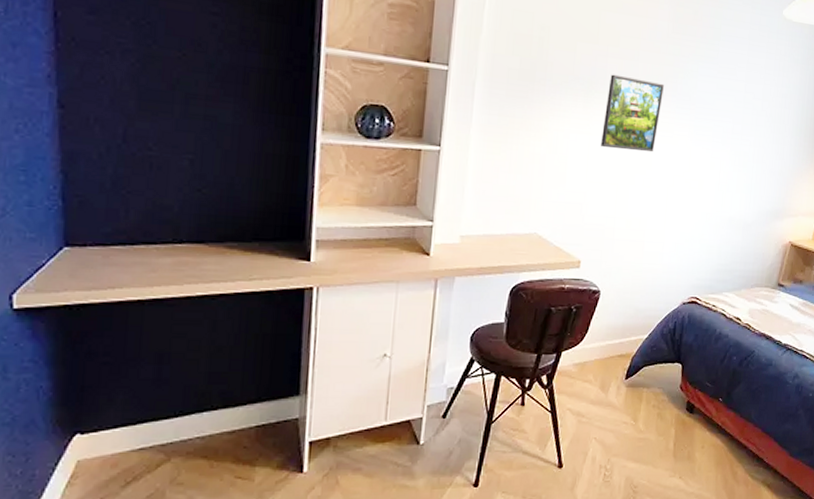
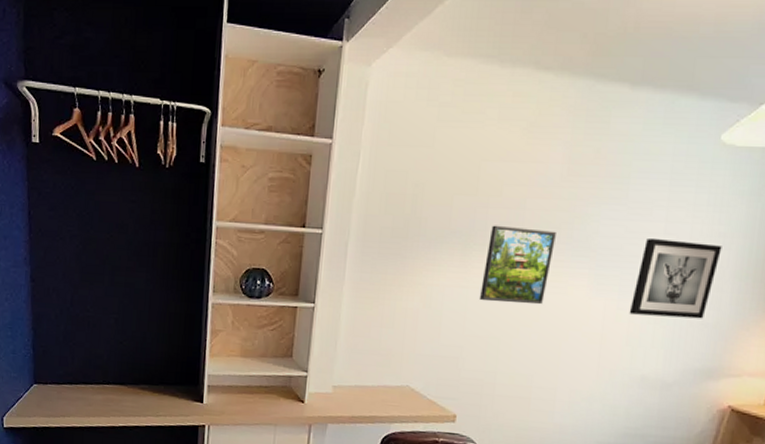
wall art: none [720,95,784,168] -> present [629,238,722,319]

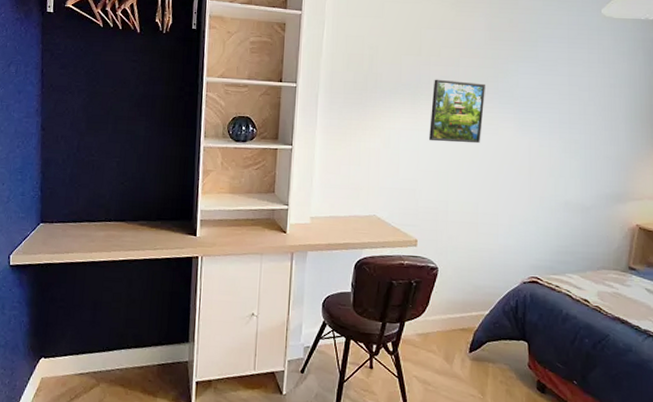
wall art: present [629,238,722,319] -> none [549,88,614,153]

